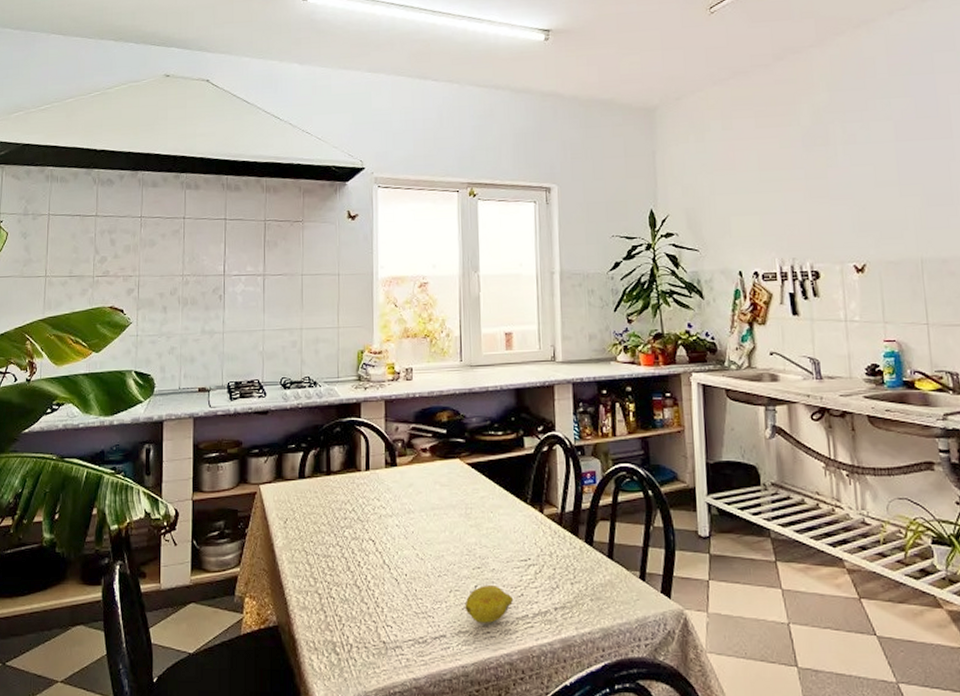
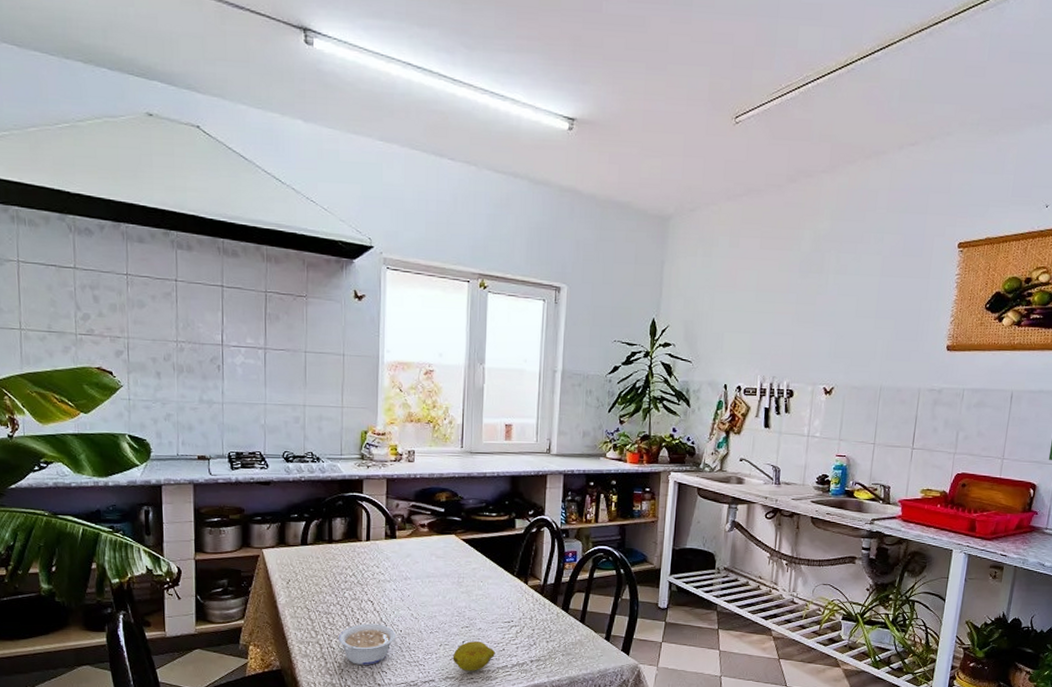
legume: none [338,567,400,618] -> present [338,623,396,665]

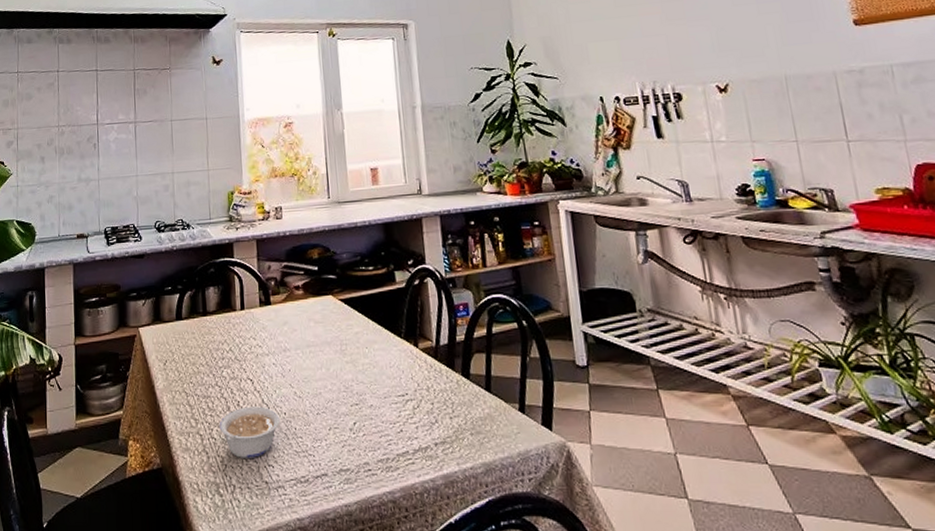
fruit: present [452,640,496,671] -> none [344,421,393,461]

